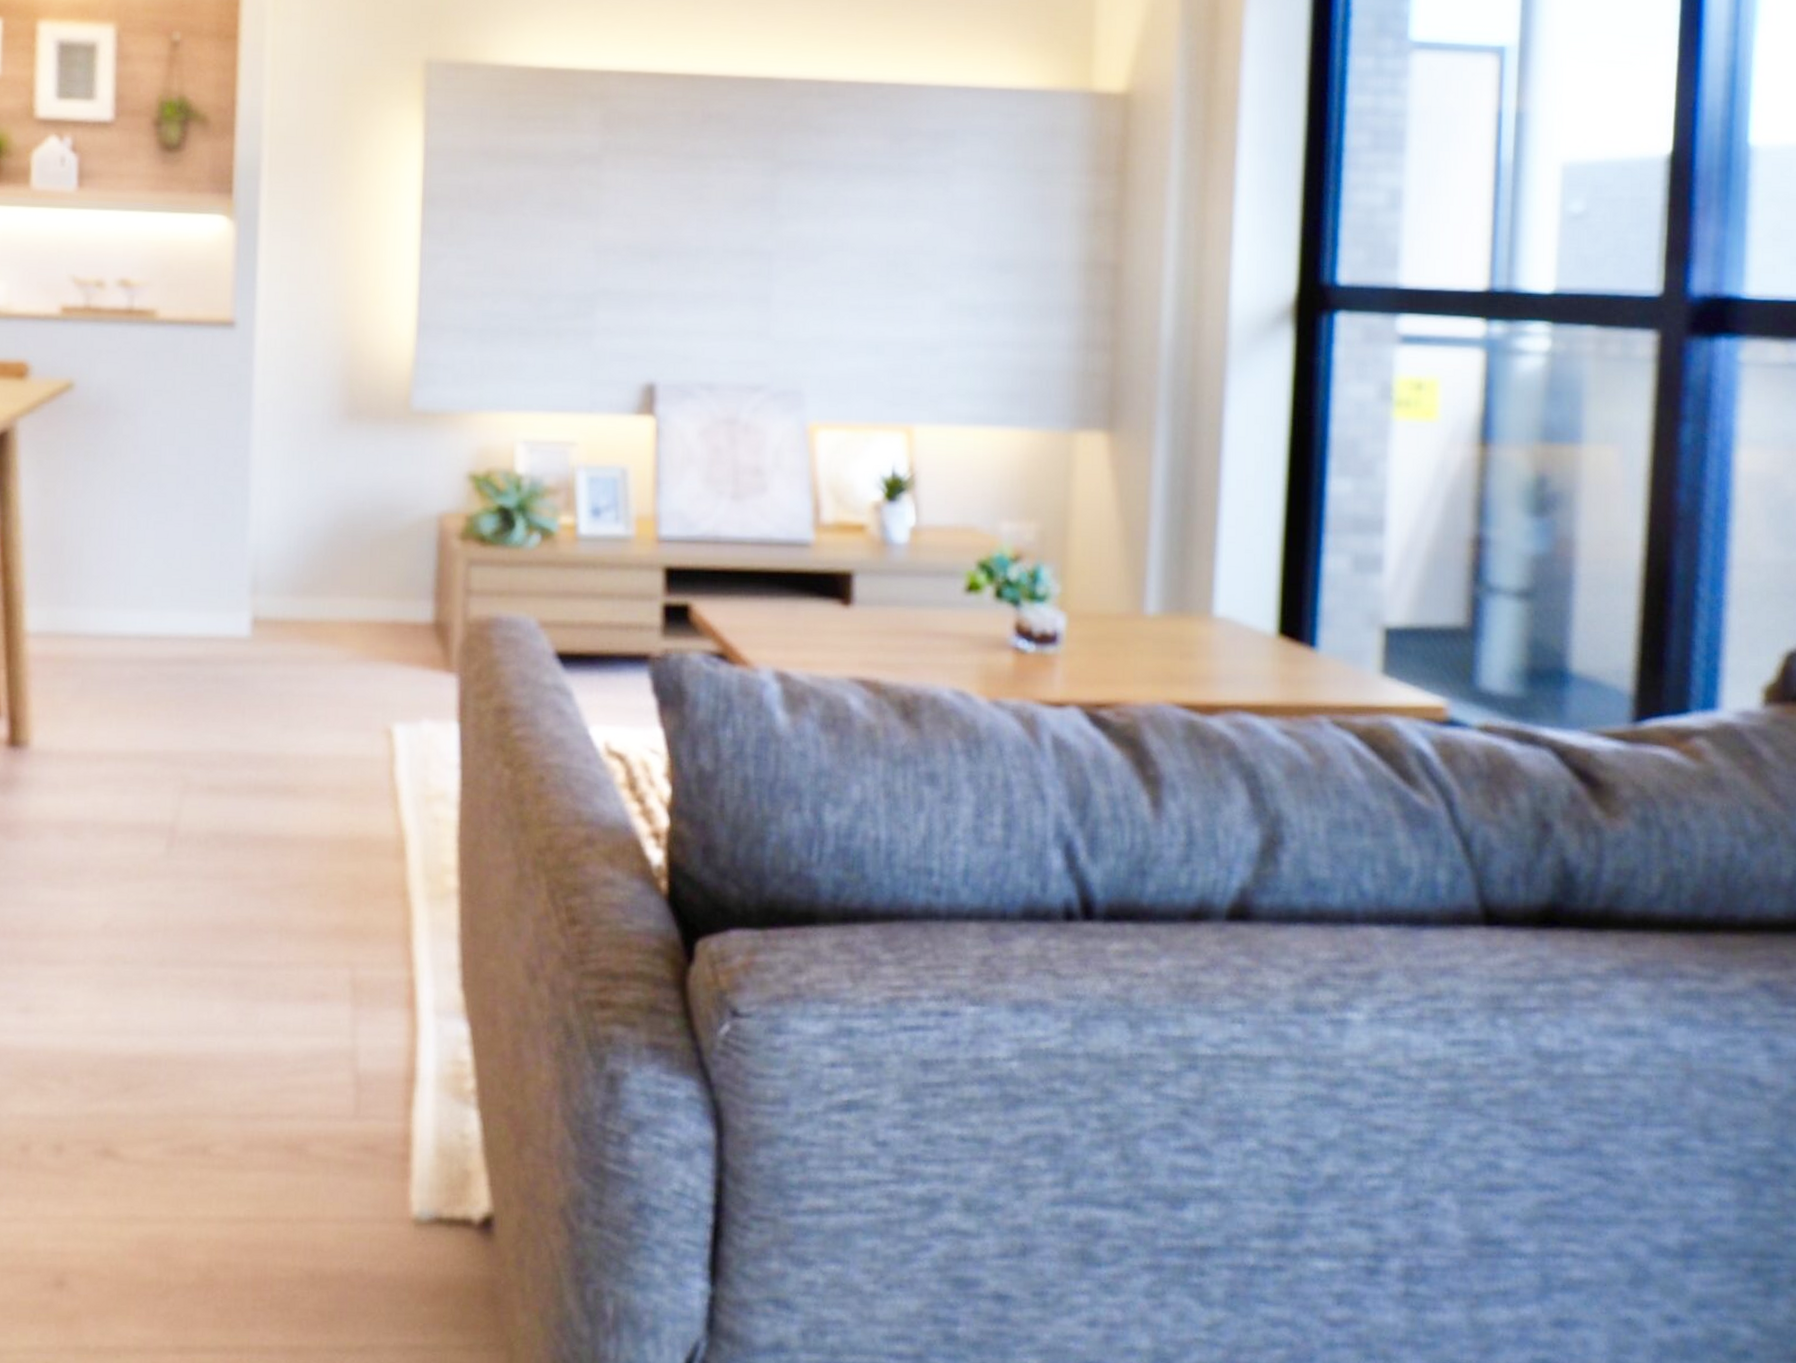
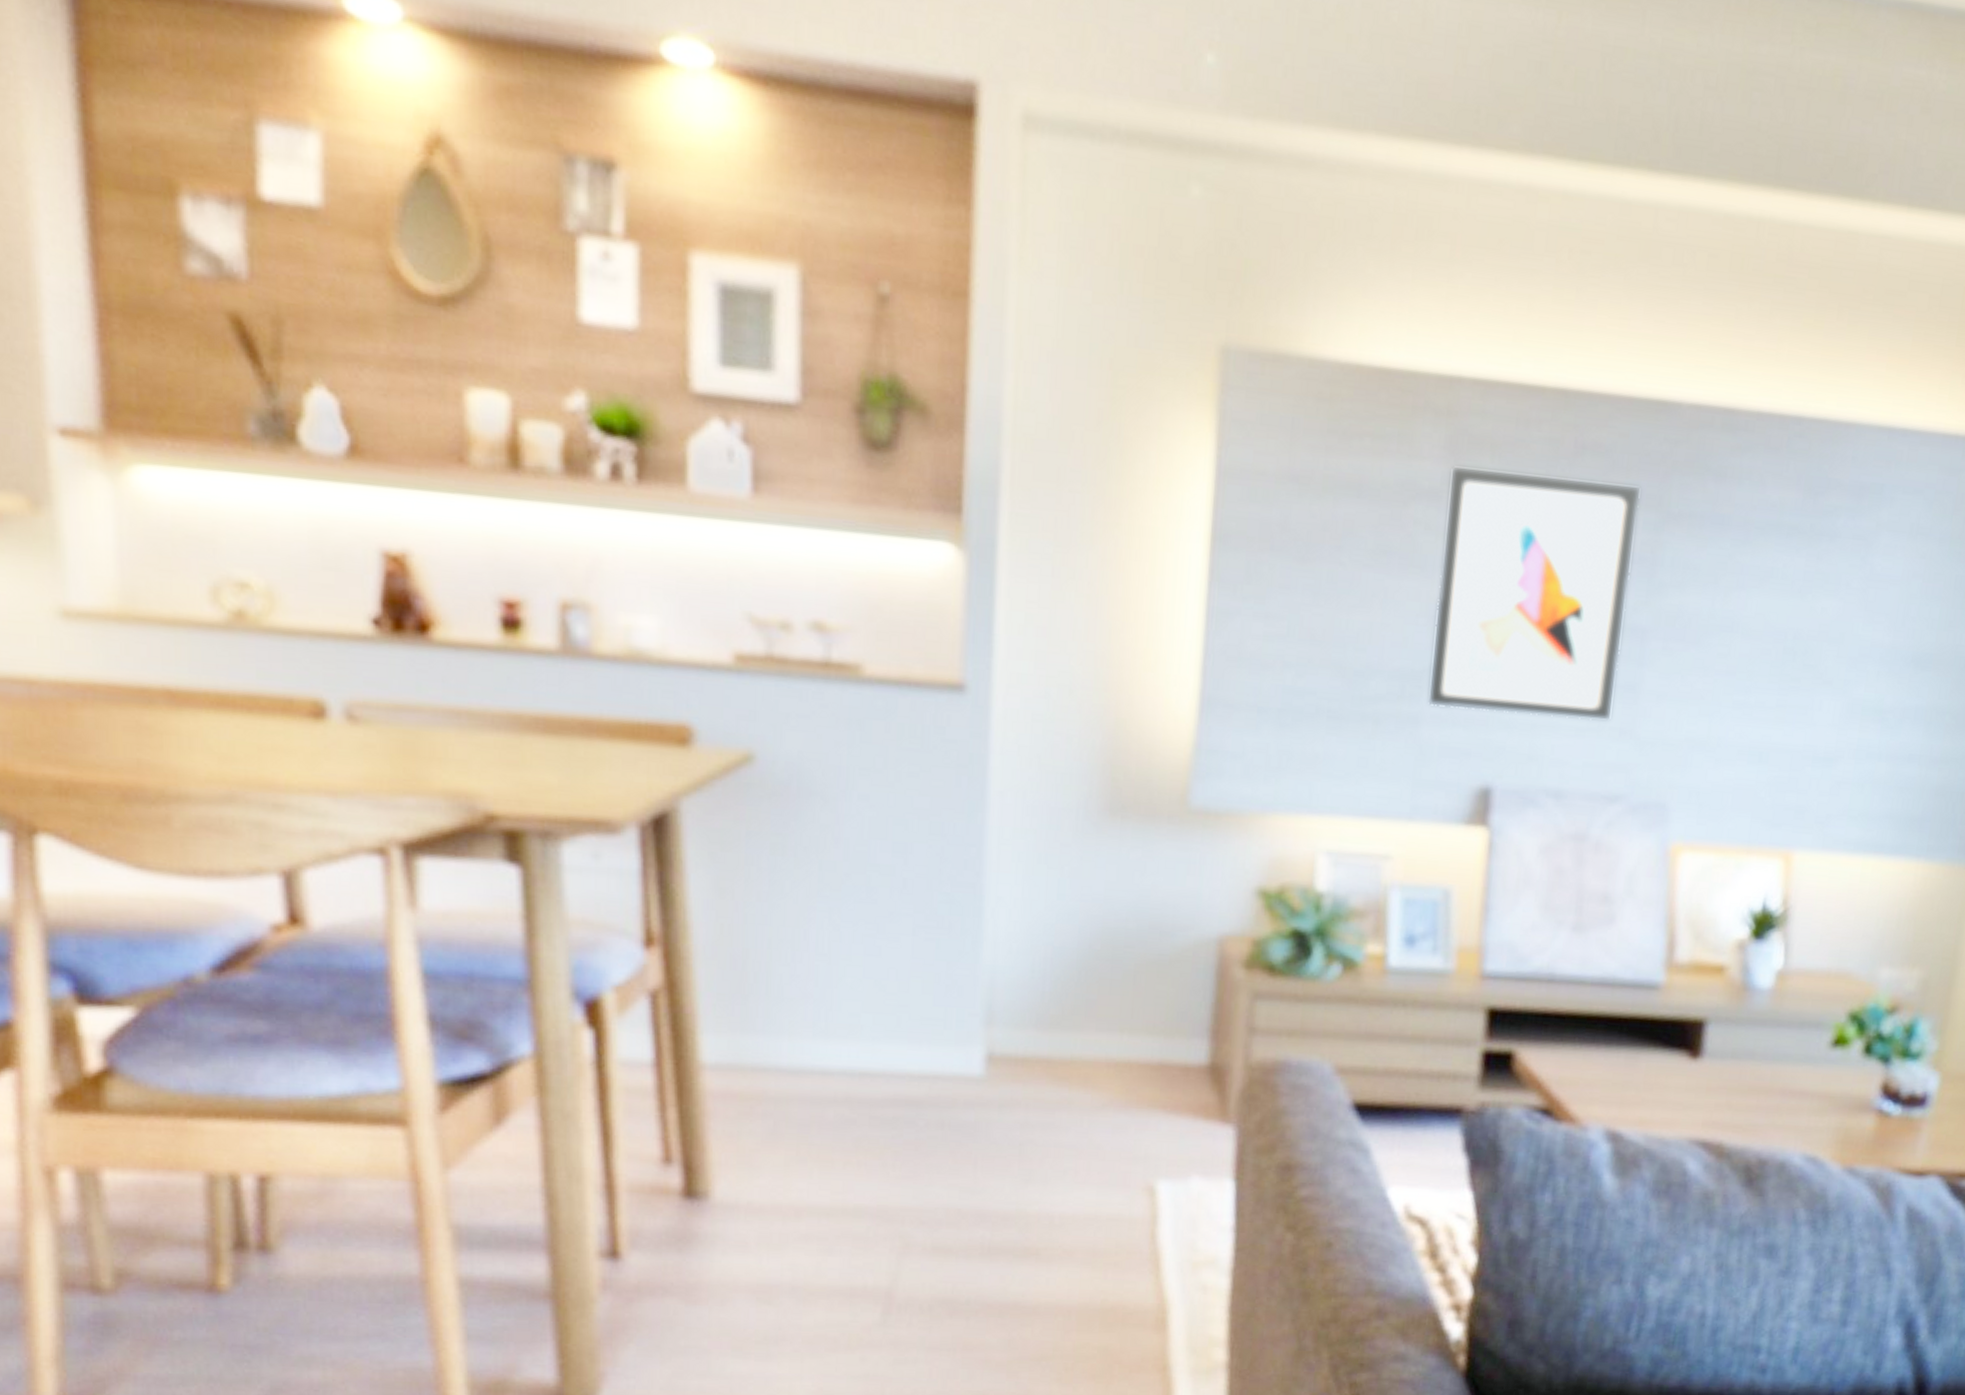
wall art: none [598,135,759,327] -> present [1427,465,1642,722]

